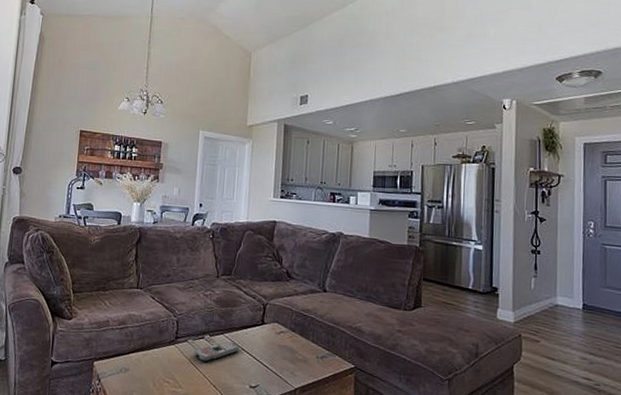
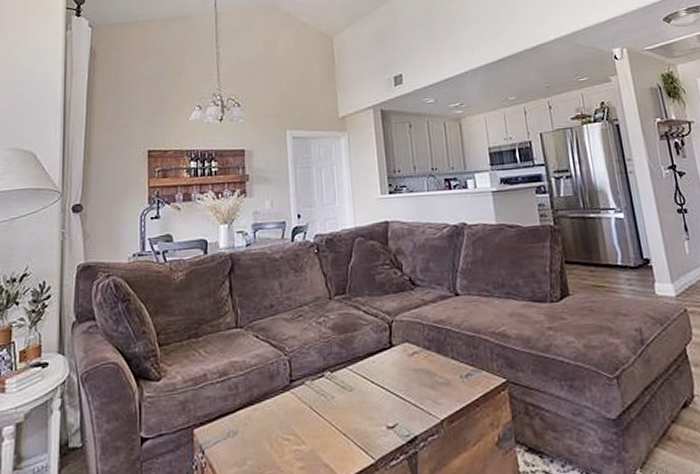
remote control: present [193,341,240,362] -> none [314,375,369,407]

